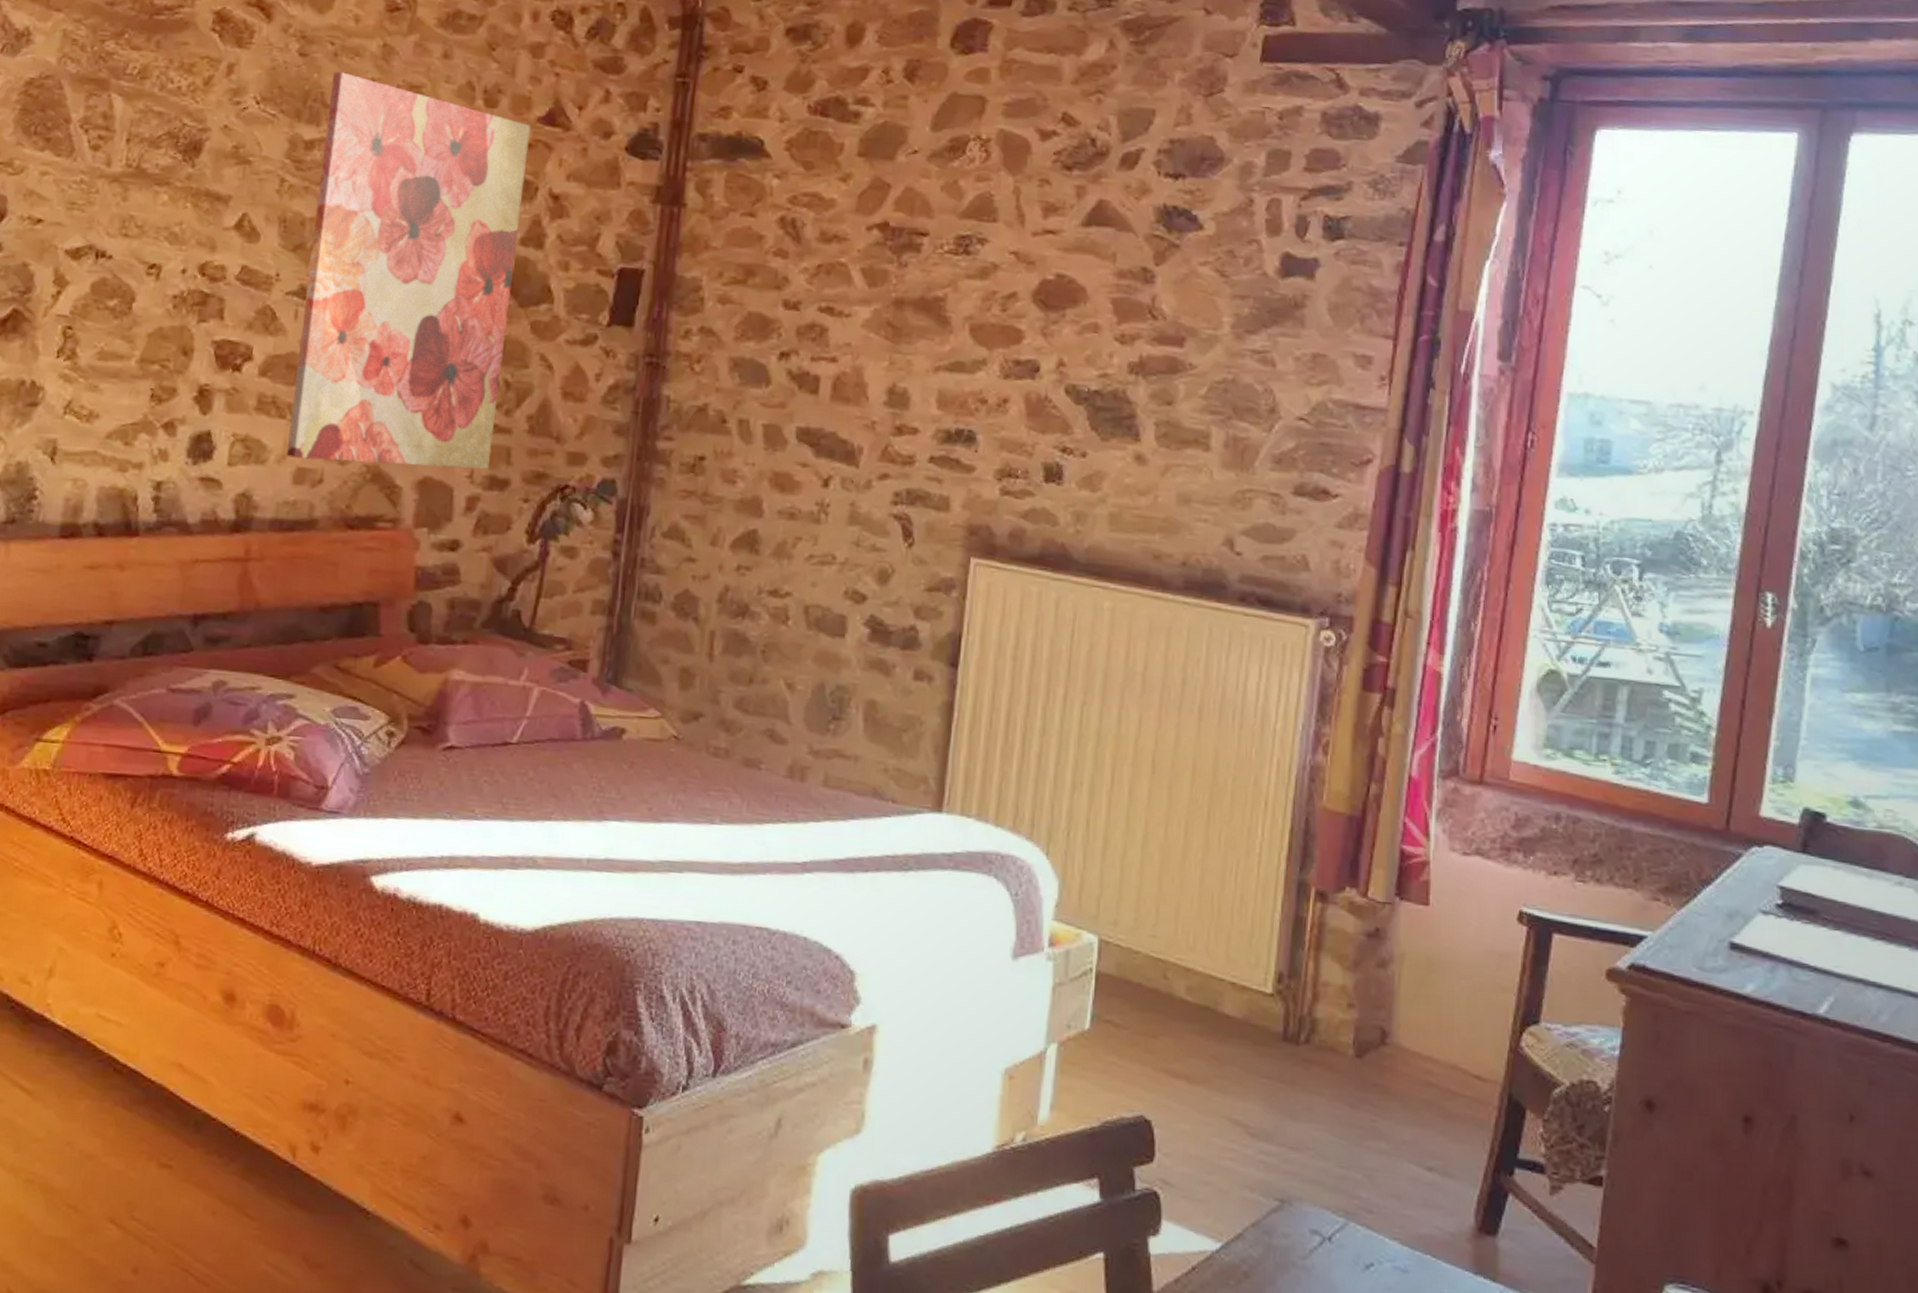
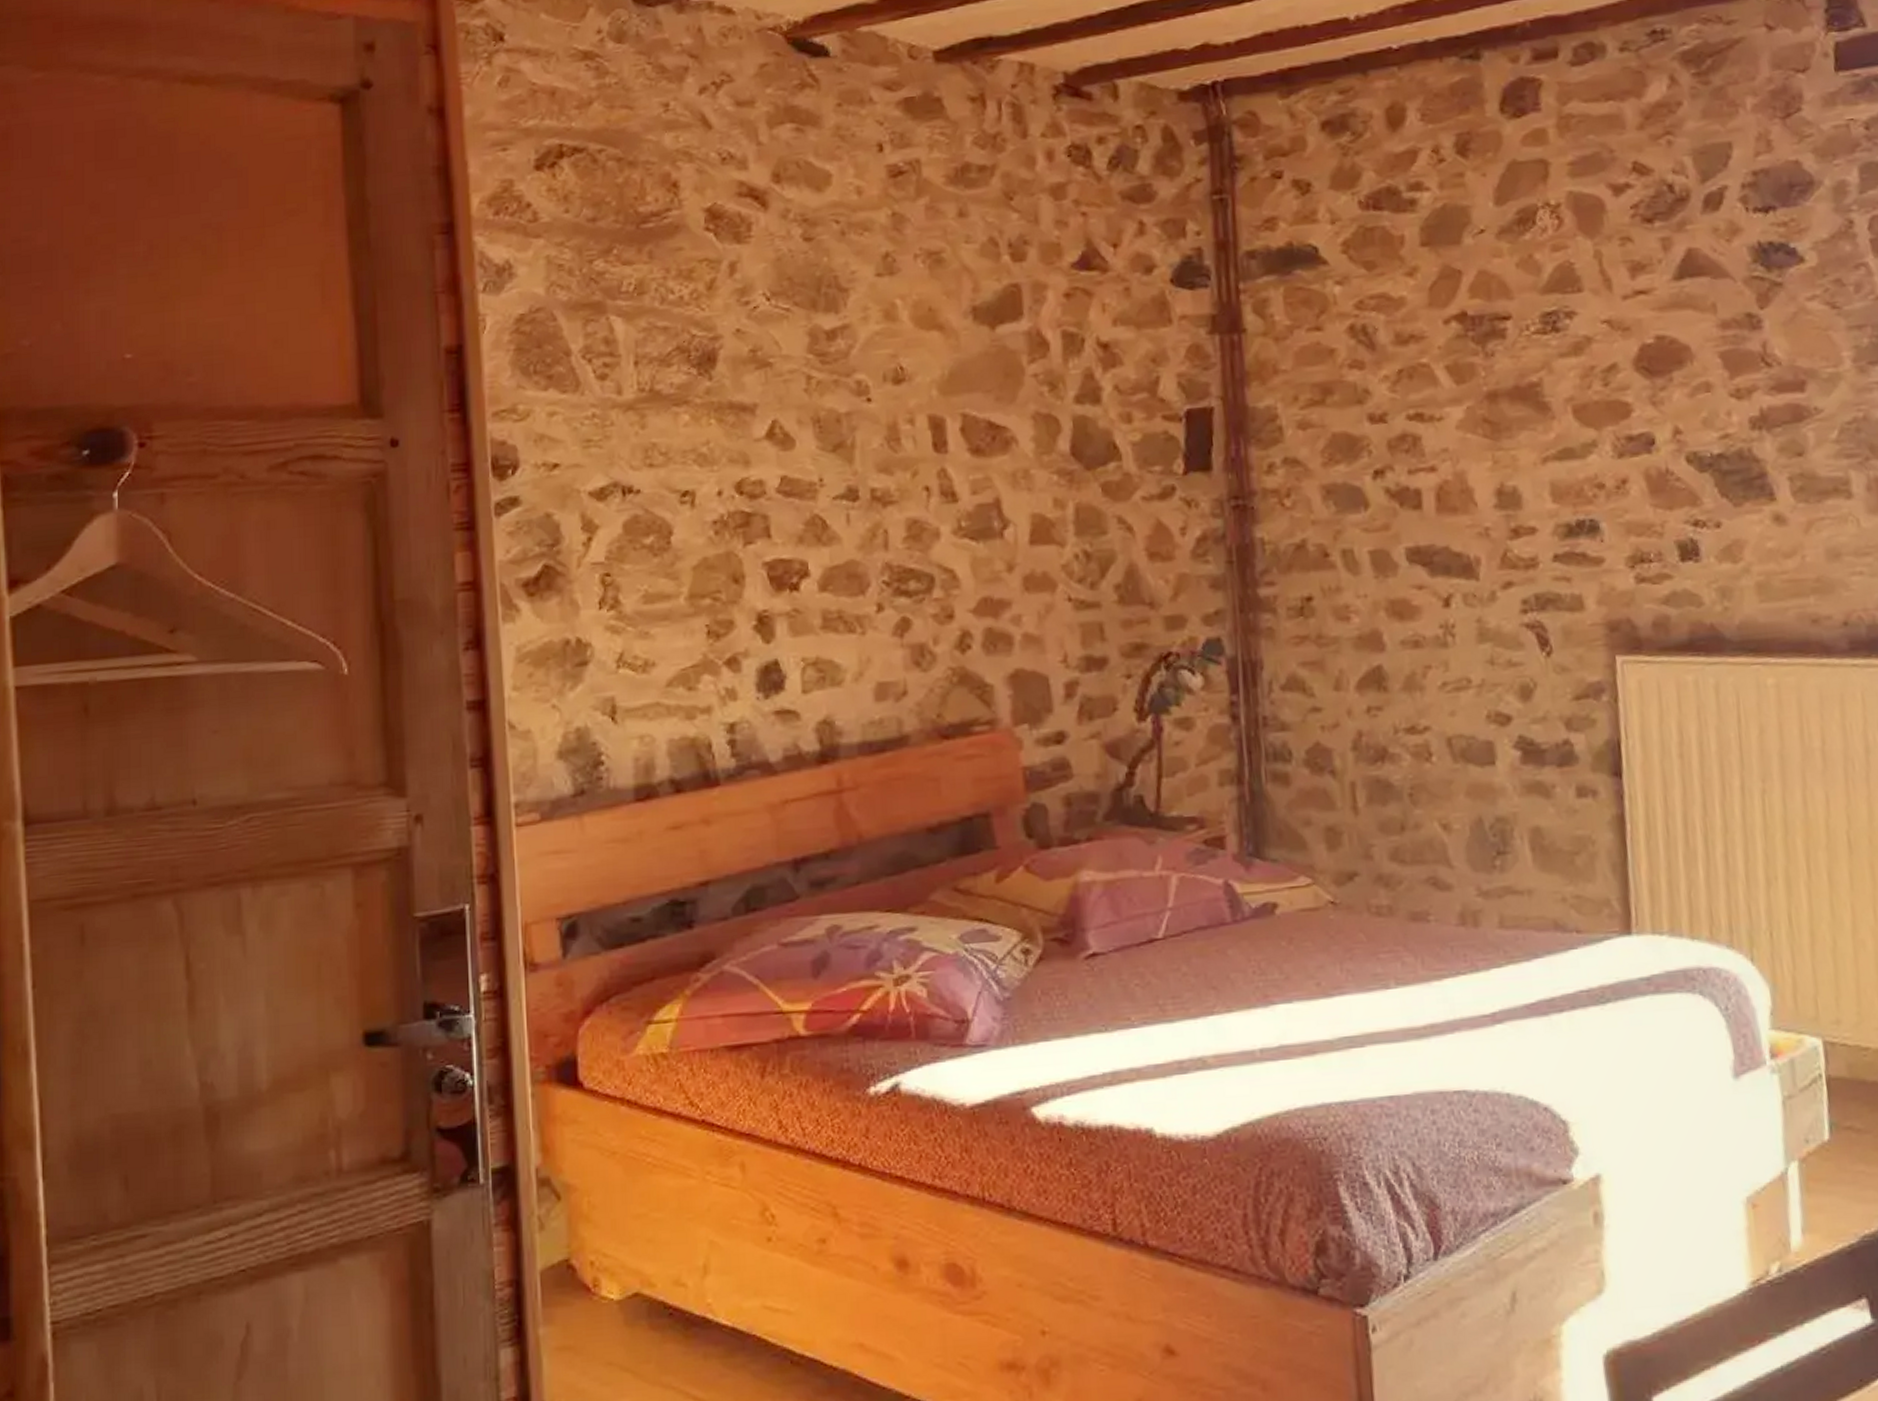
wall art: present [287,71,530,469] -> none [844,250,1083,674]

